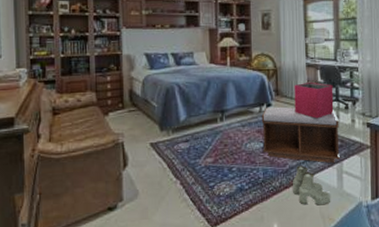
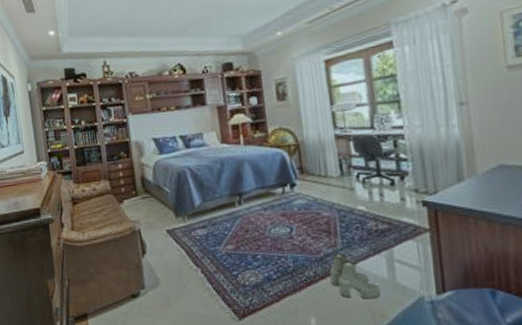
bench: present [261,106,340,164] -> none [285,186,389,251]
storage bin: present [294,81,334,119] -> none [321,155,376,198]

